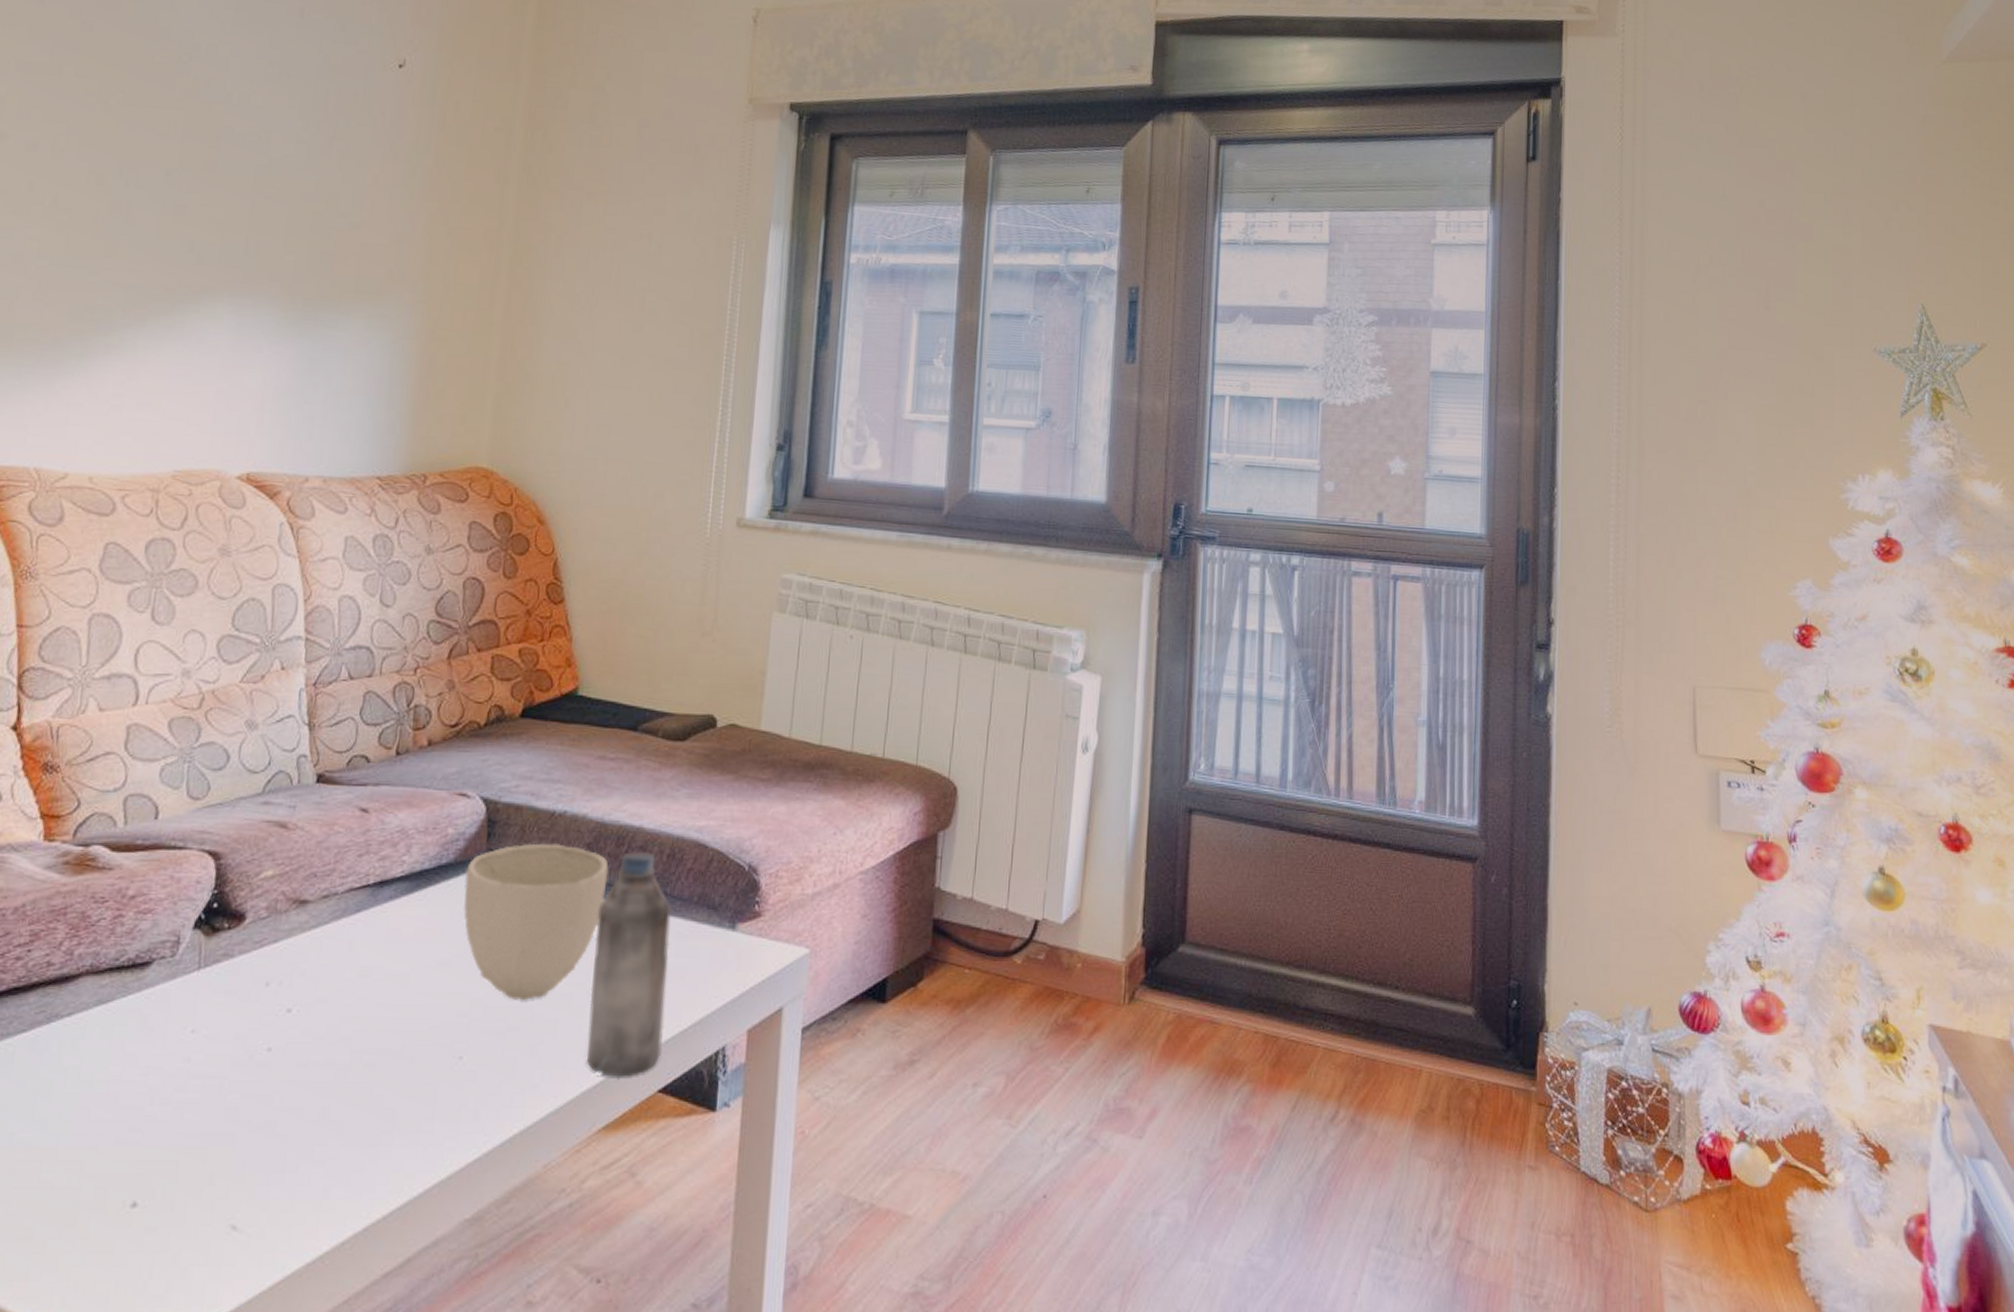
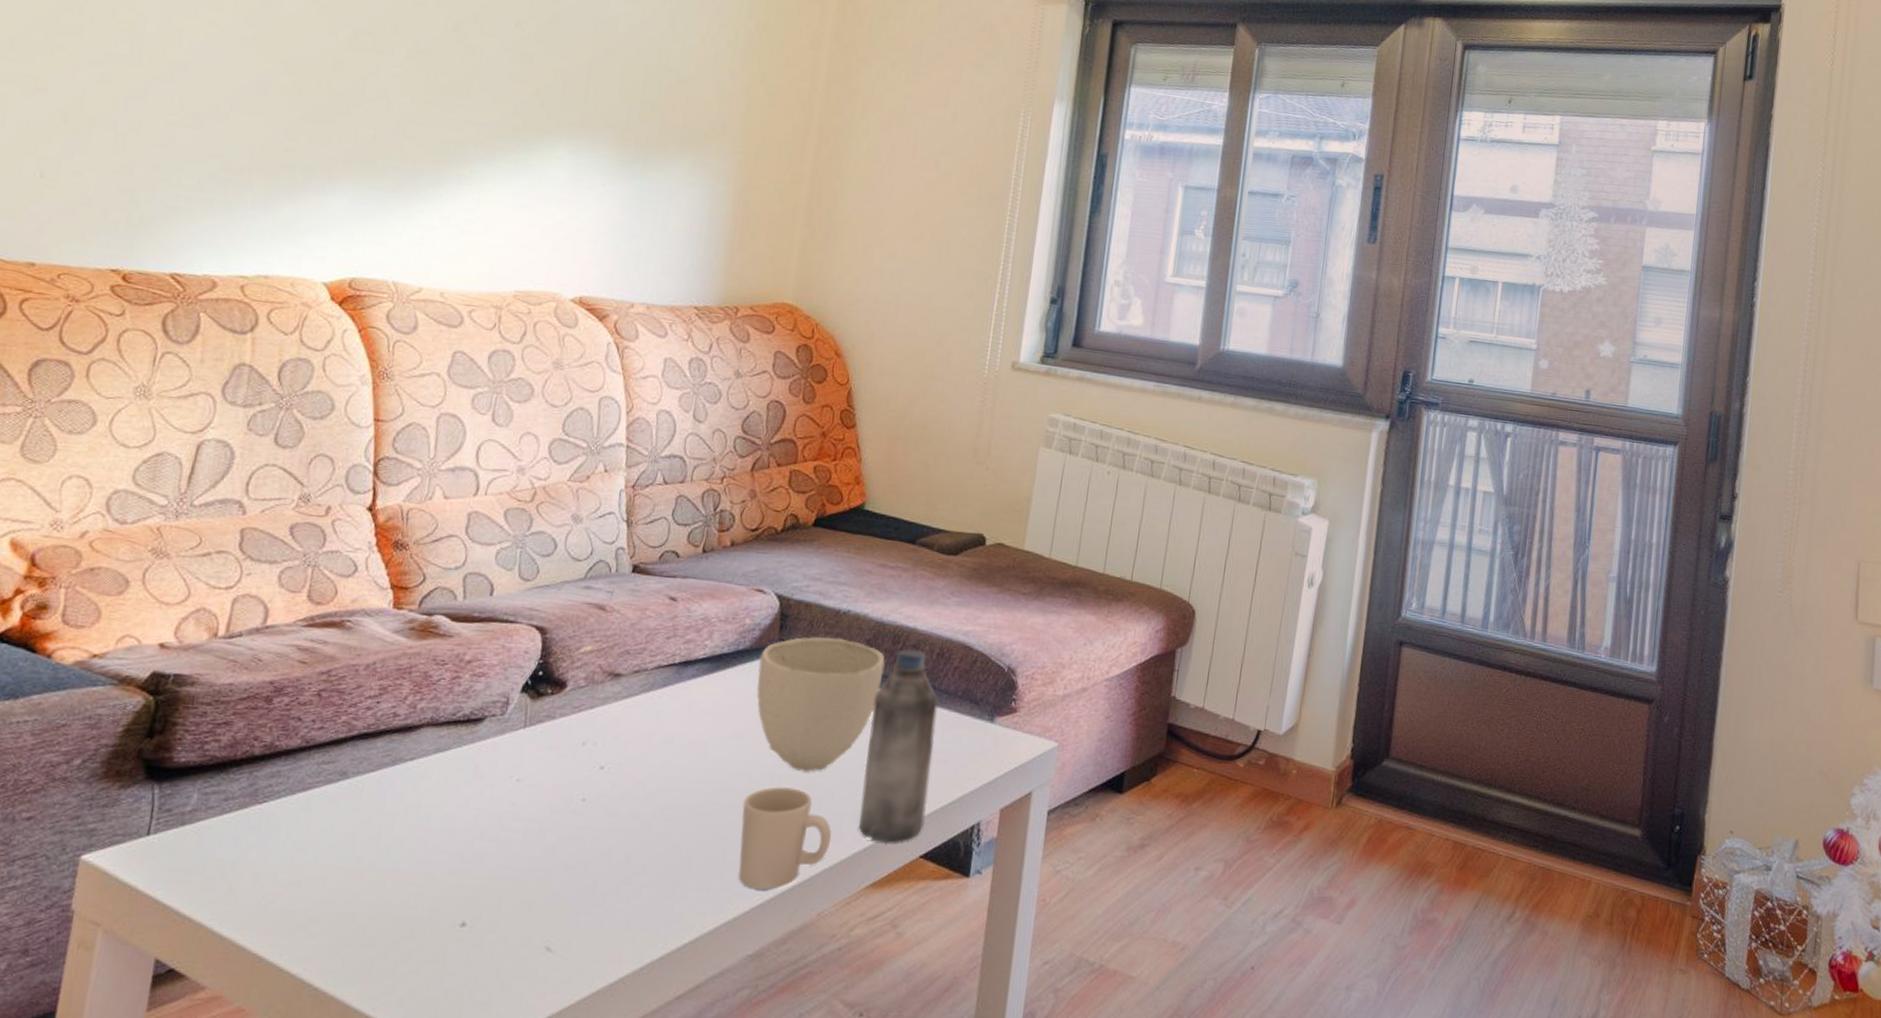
mug: none [450,1019,556,1142] -> present [738,786,832,890]

